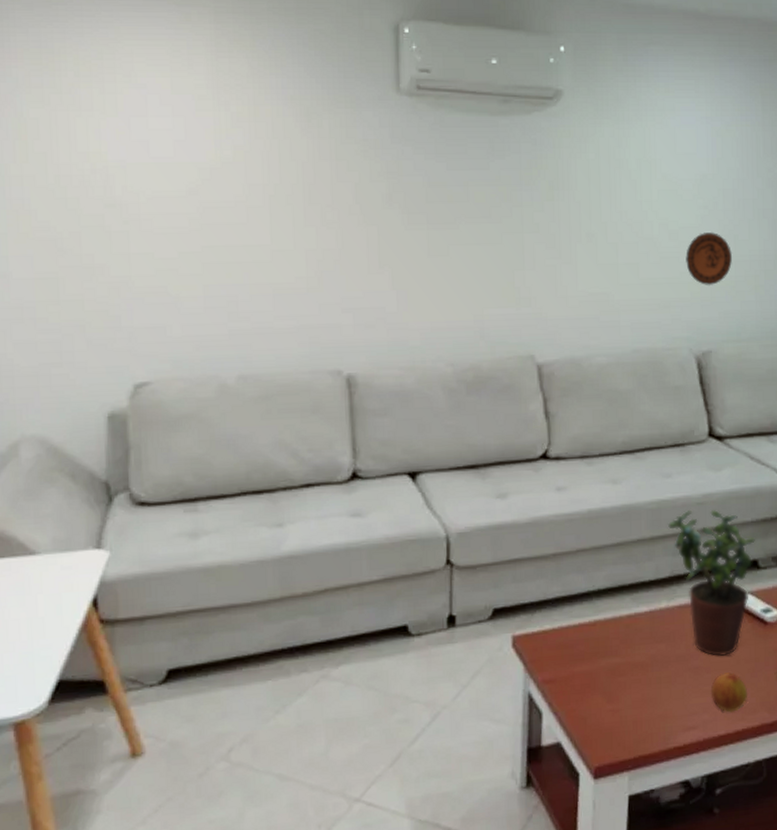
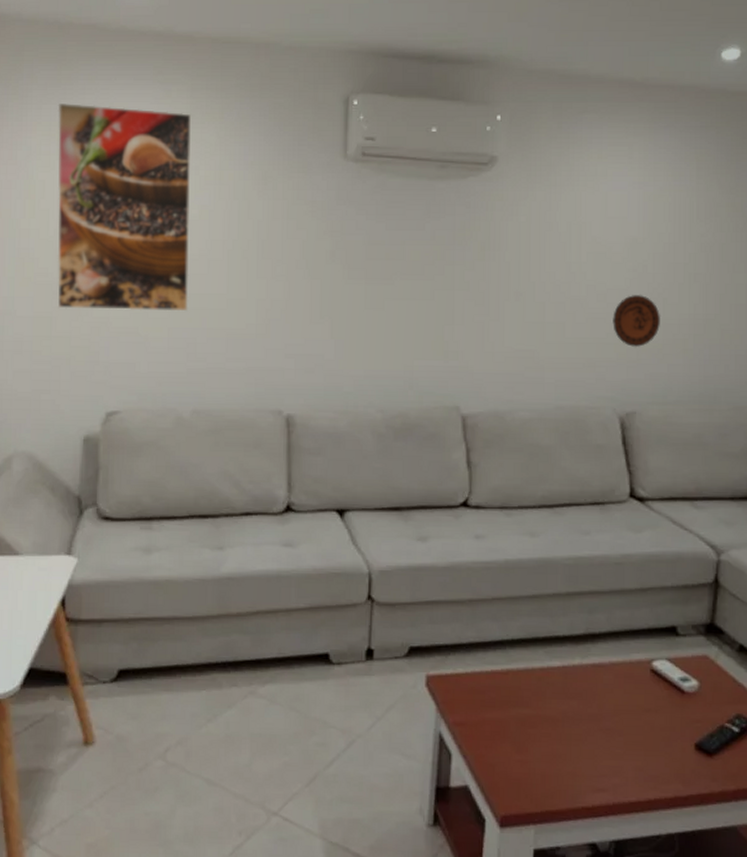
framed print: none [49,27,227,268] -> present [57,104,191,312]
potted plant: present [668,509,755,657] -> none [585,568,675,720]
fruit: present [711,672,748,713] -> none [623,738,662,780]

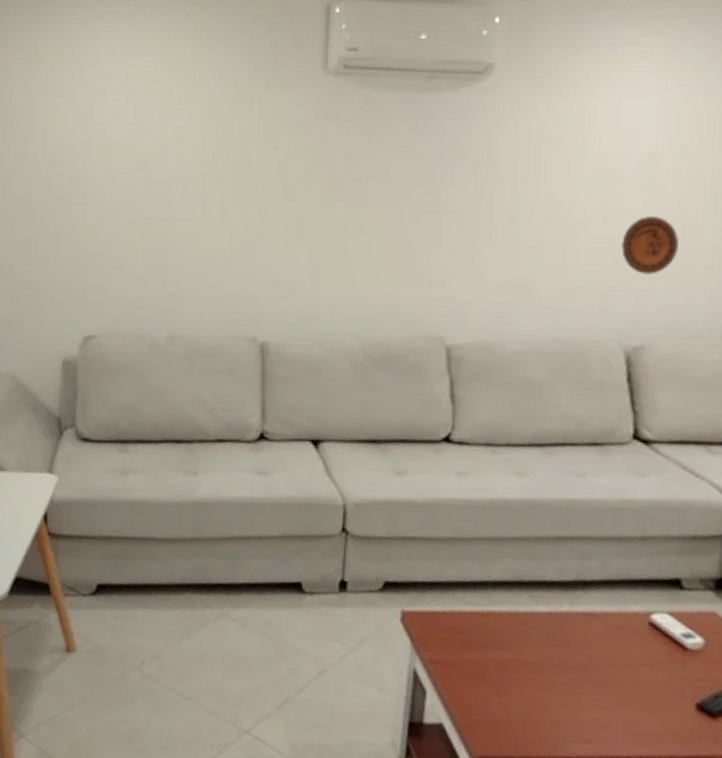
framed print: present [57,104,191,312] -> none [34,25,165,236]

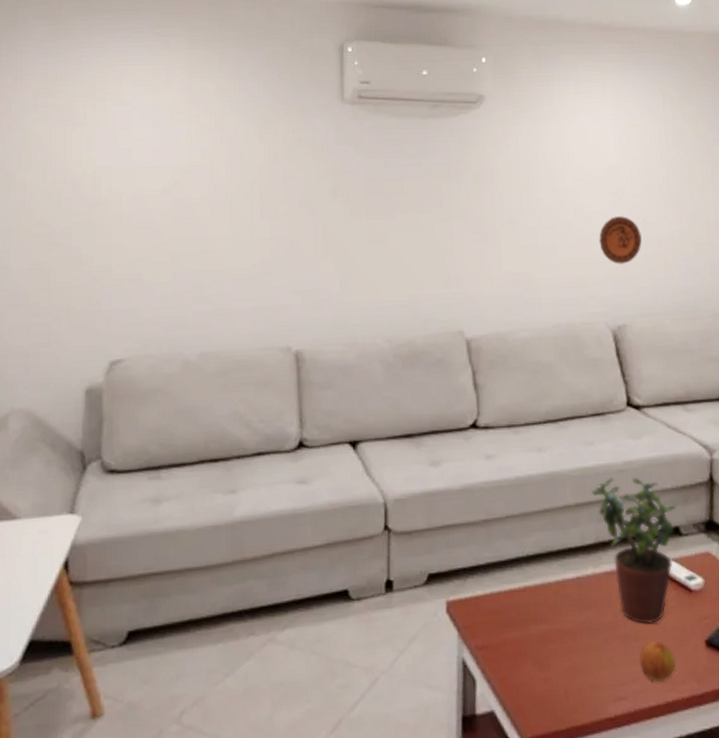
potted plant: none [577,513,680,675] -> present [592,476,676,624]
fruit: none [613,692,657,736] -> present [640,641,677,683]

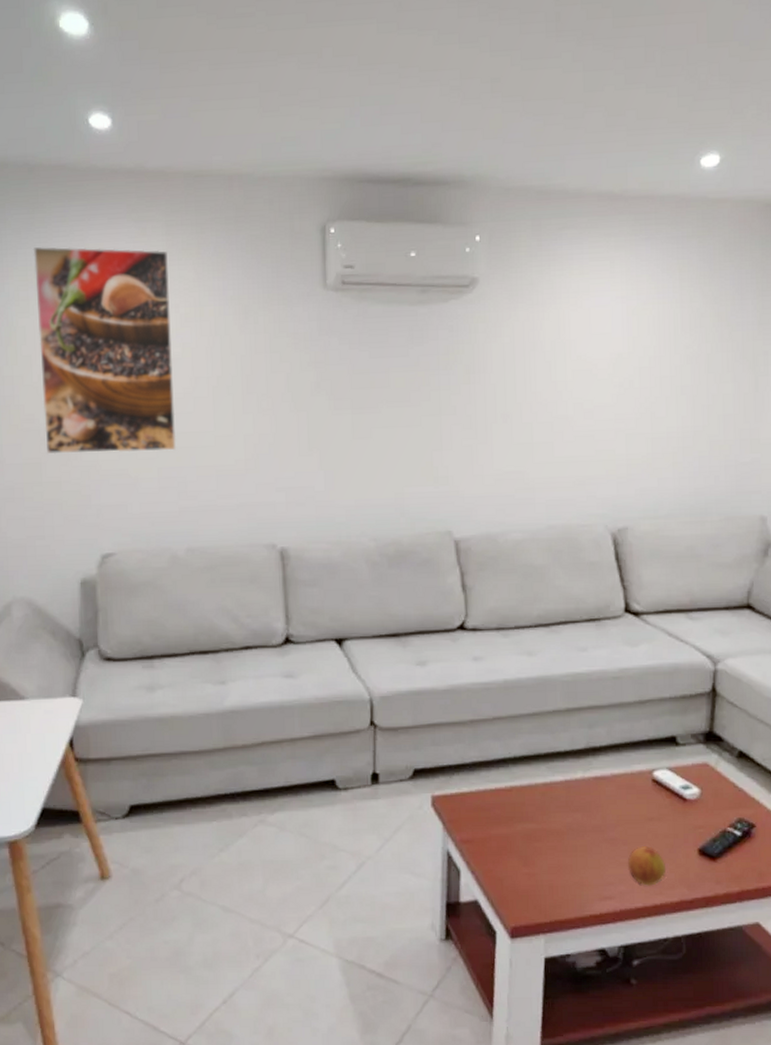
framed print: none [54,57,193,260] -> present [33,247,177,455]
potted plant: present [592,476,676,624] -> none [584,683,674,829]
decorative plate: present [599,216,642,265] -> none [601,410,649,464]

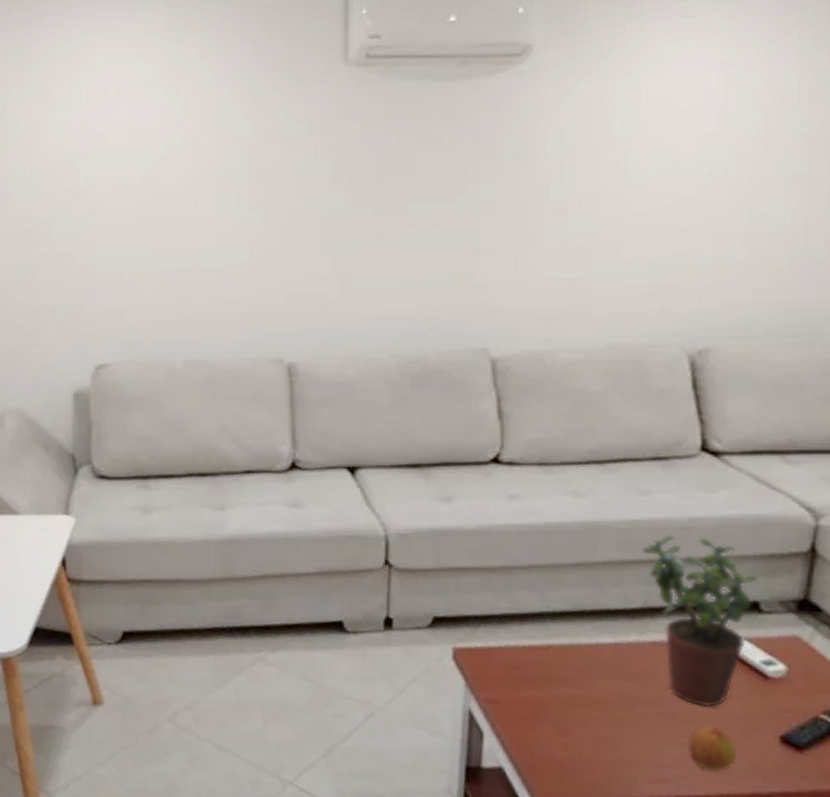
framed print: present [33,247,177,455] -> none [25,25,176,256]
potted plant: none [584,683,674,829] -> present [643,534,758,707]

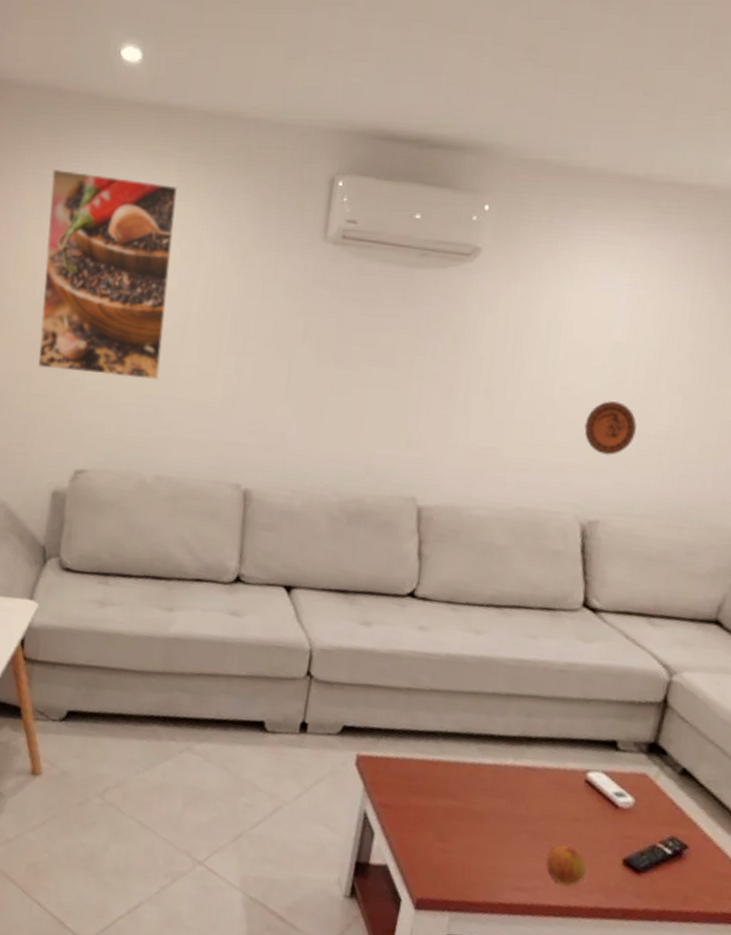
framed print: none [25,25,176,256] -> present [38,170,177,381]
potted plant: present [643,534,758,707] -> none [526,674,618,829]
decorative plate: none [681,205,745,271] -> present [584,401,637,456]

